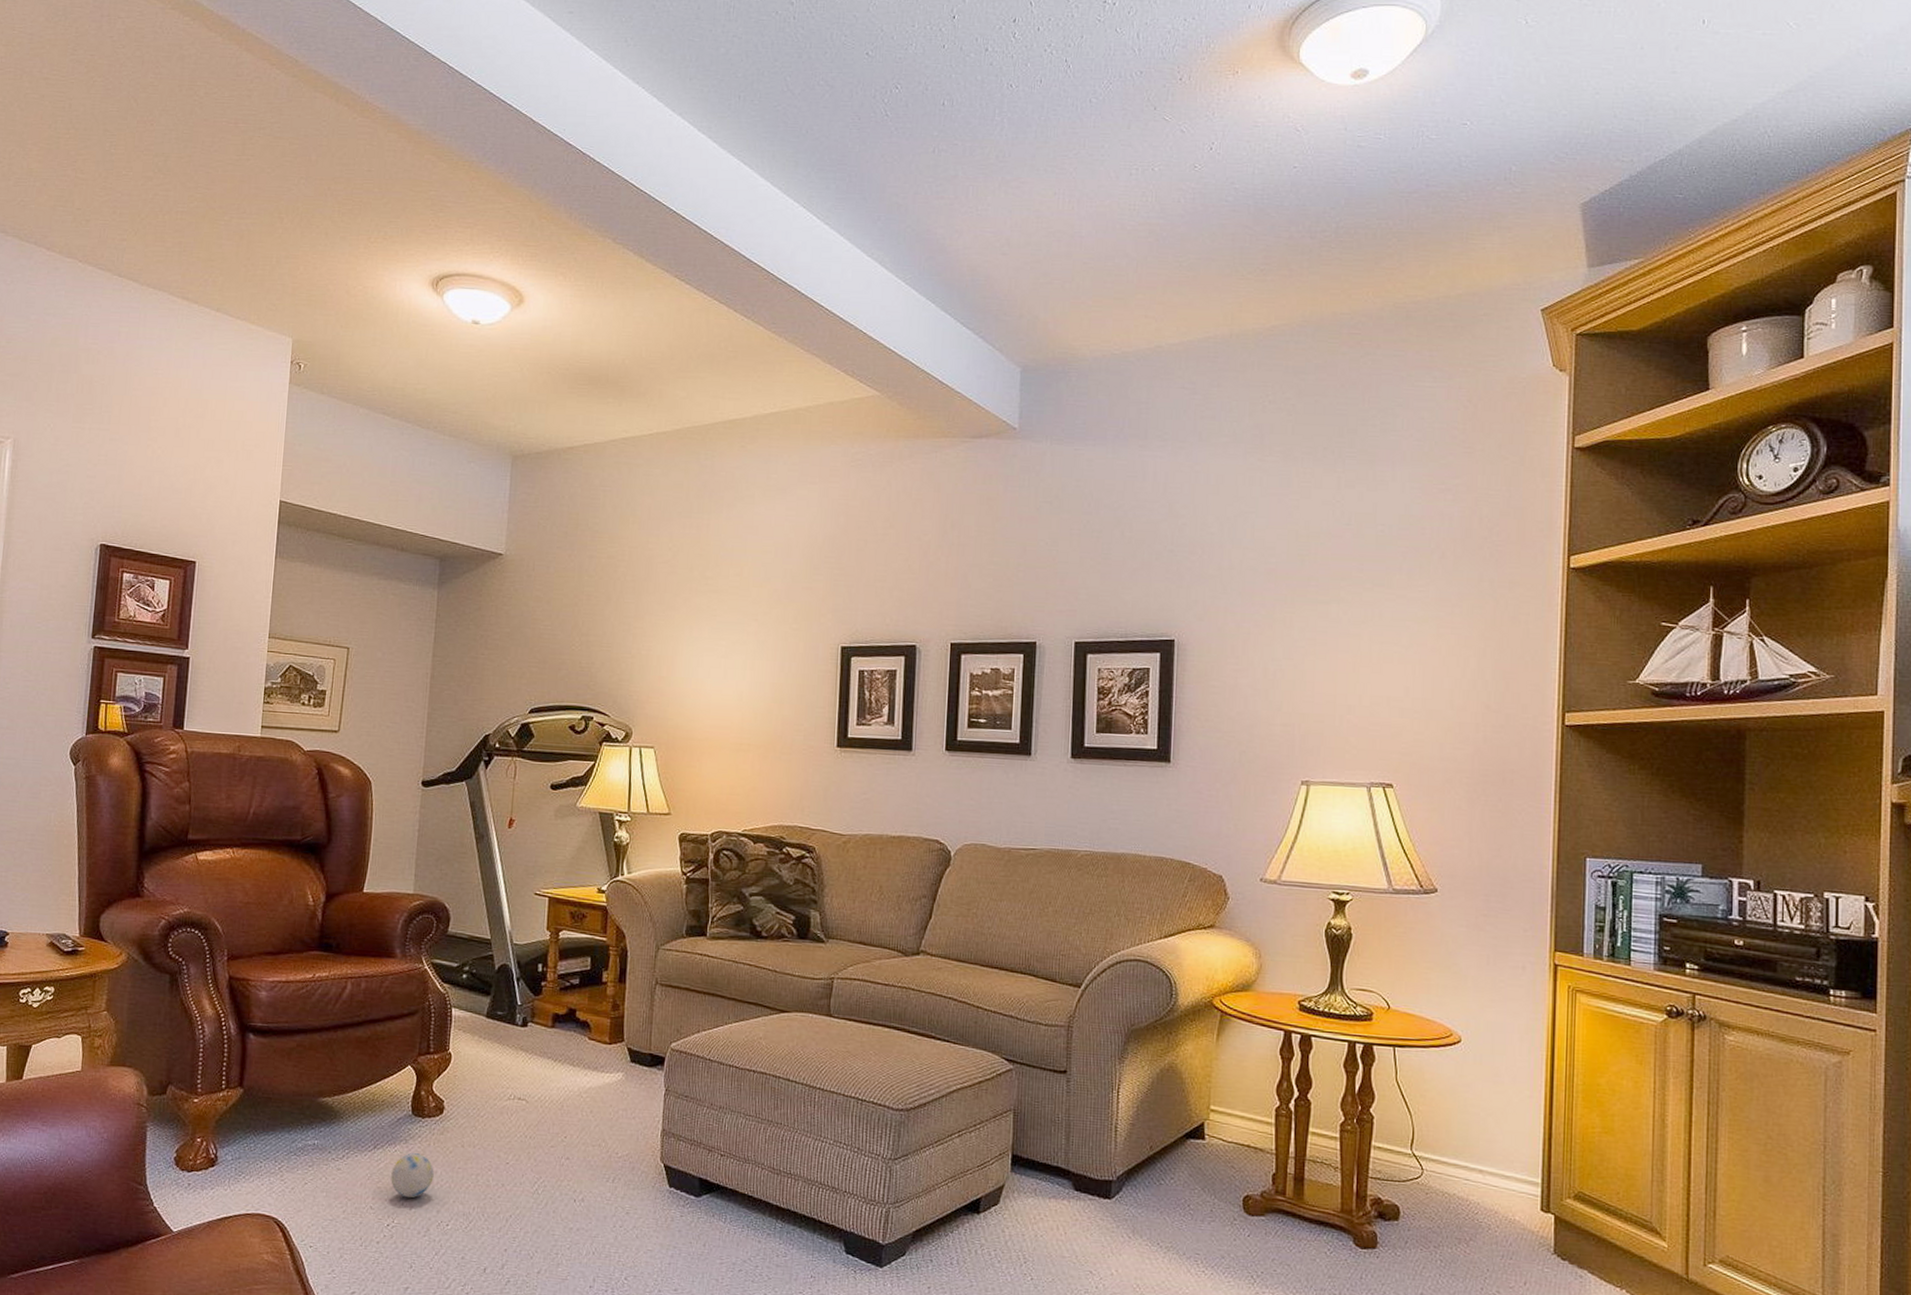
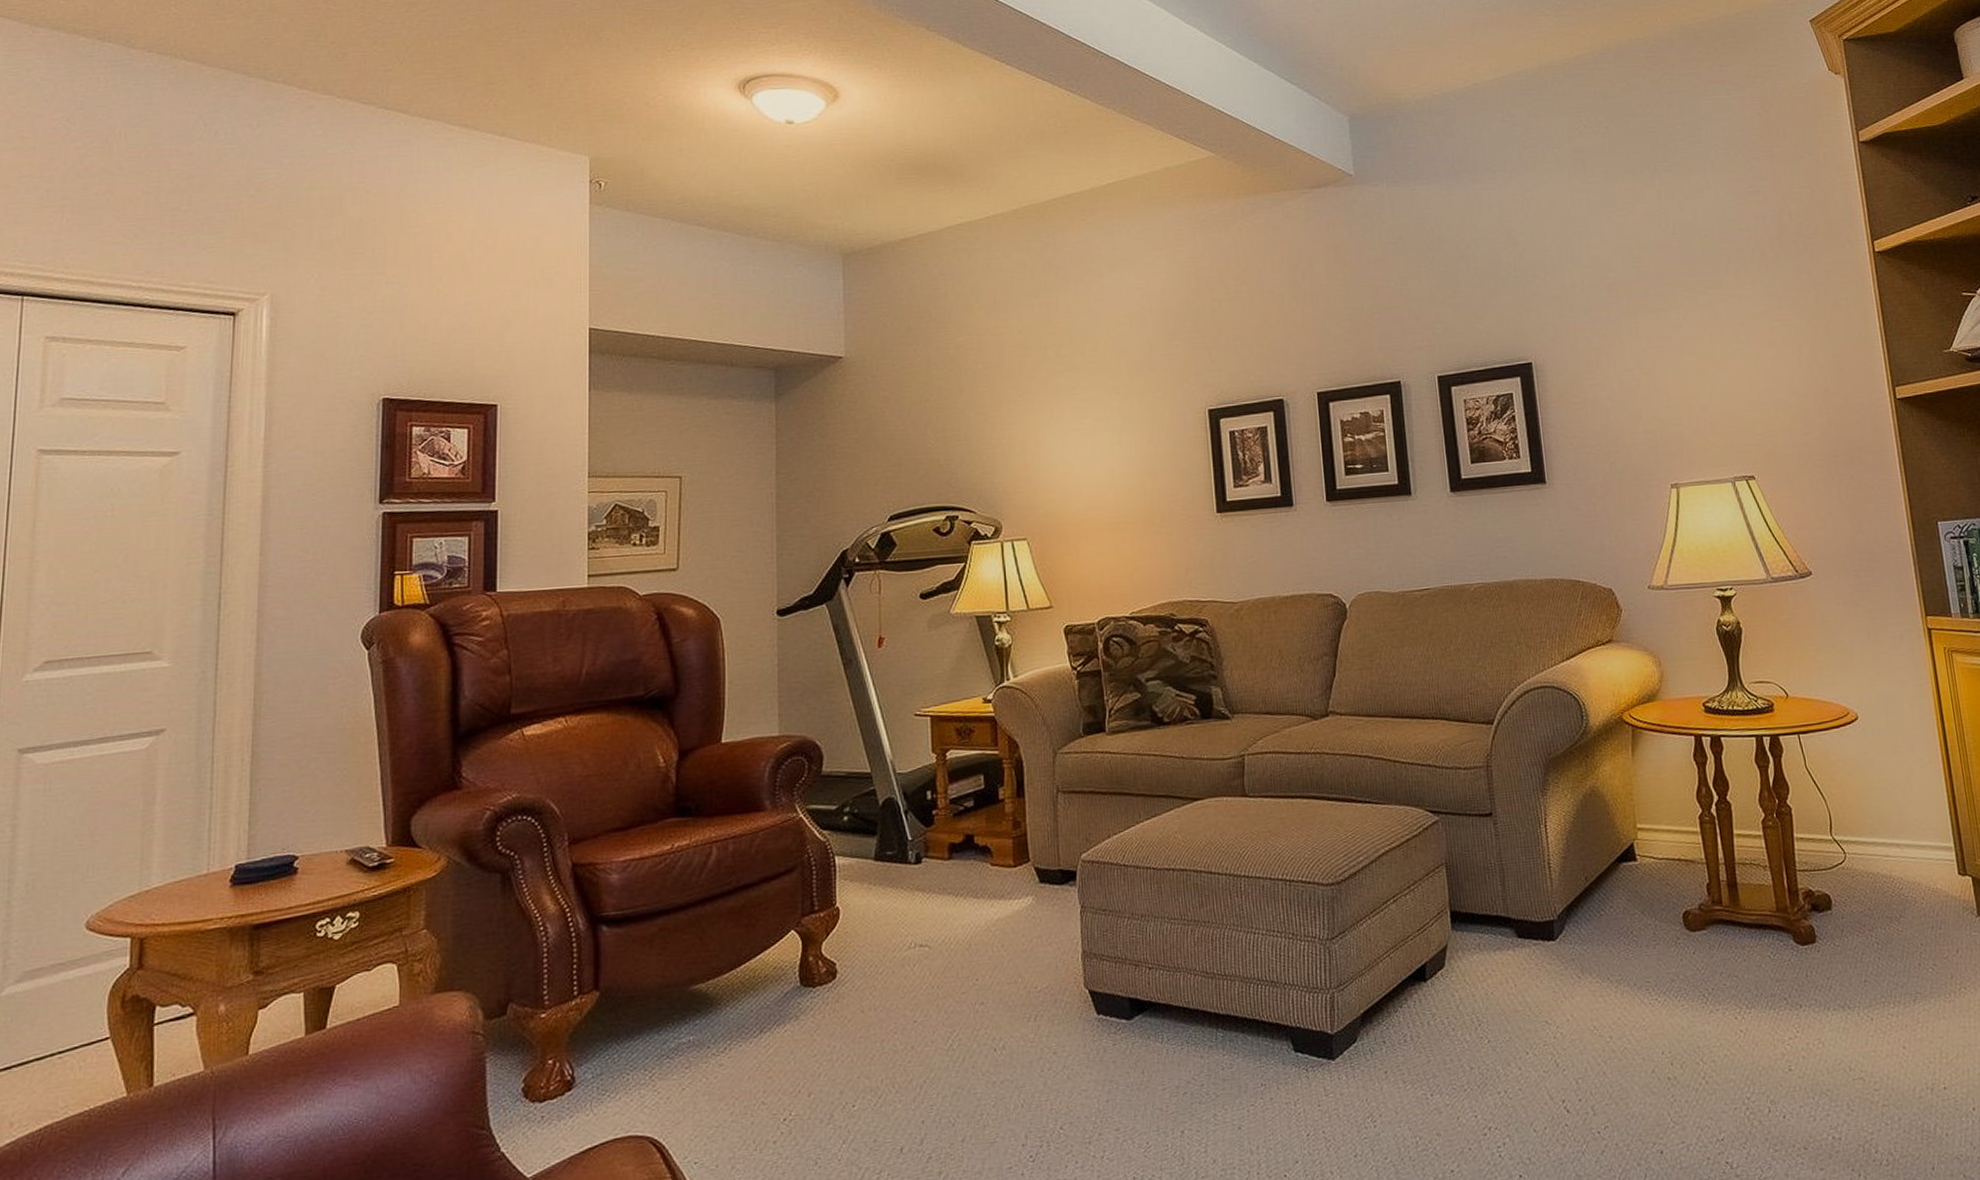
decorative ball: present [391,1153,434,1198] -> none [783,1029,833,1084]

